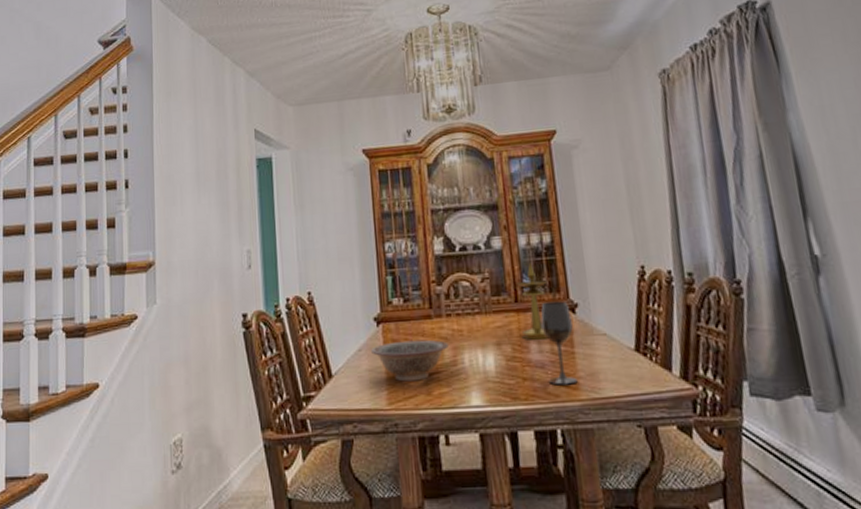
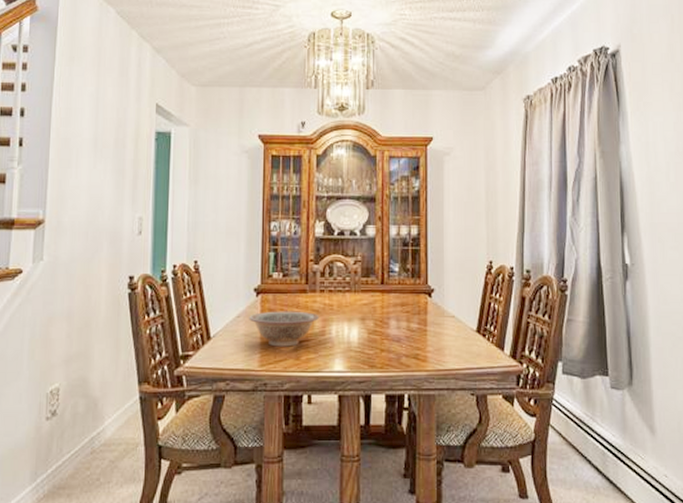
candlestick: present [517,264,548,340] -> none [384,252,410,317]
wine glass: present [540,300,578,386] -> none [401,286,428,357]

